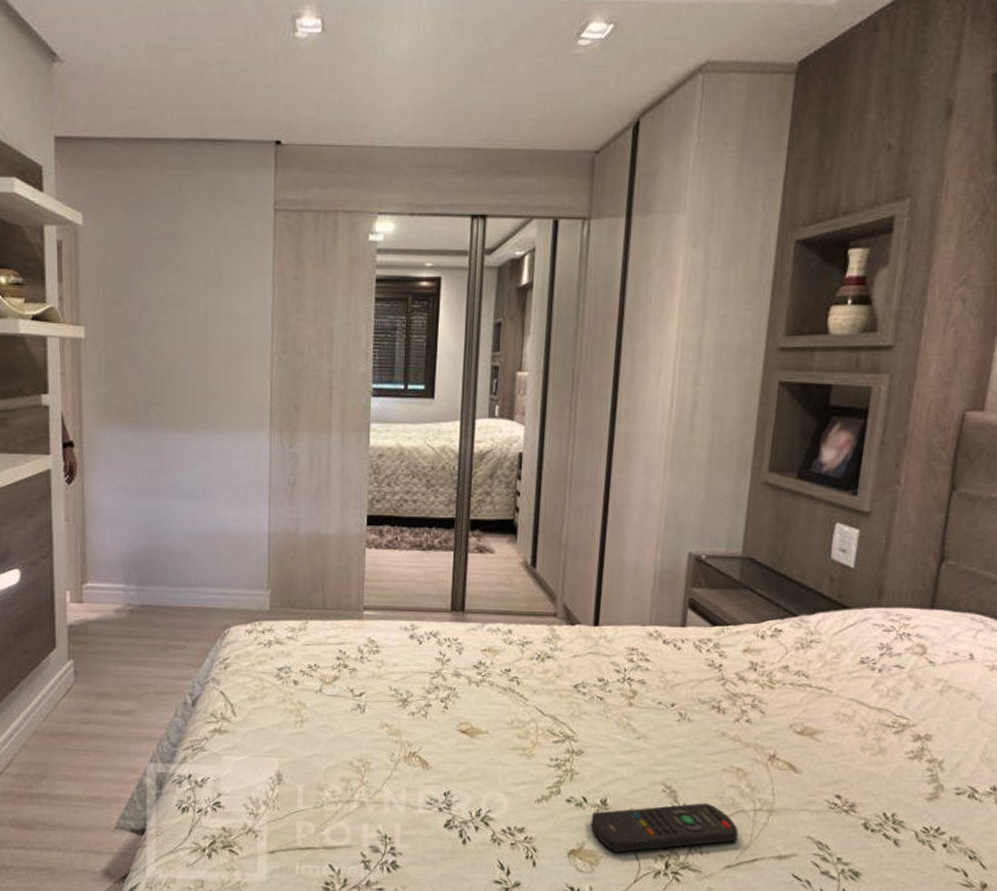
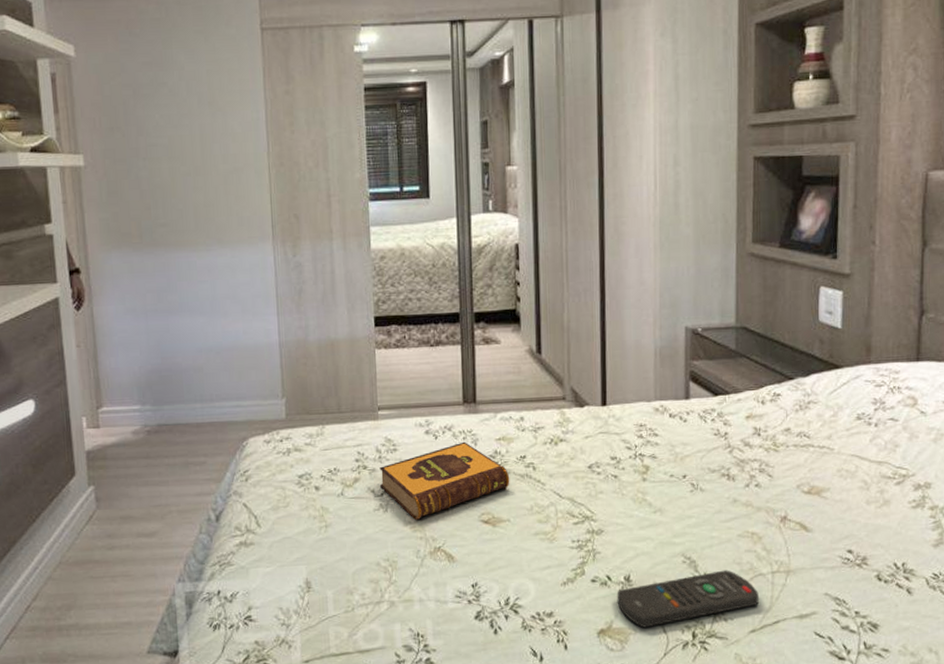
hardback book: none [360,649,492,723] -> present [379,441,510,520]

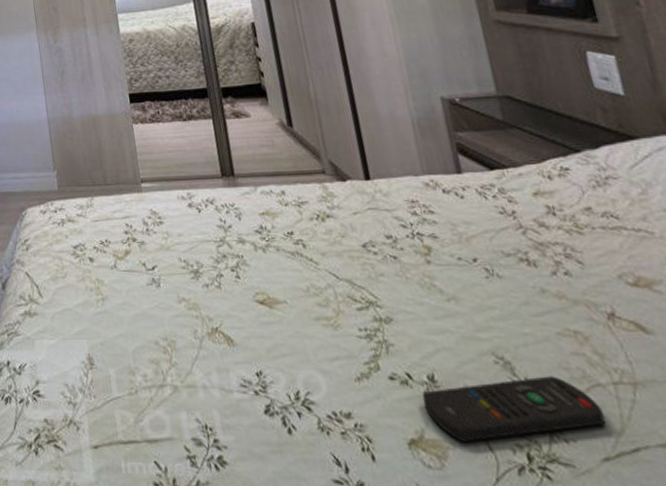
hardback book: present [379,441,510,520] -> none [148,215,281,297]

